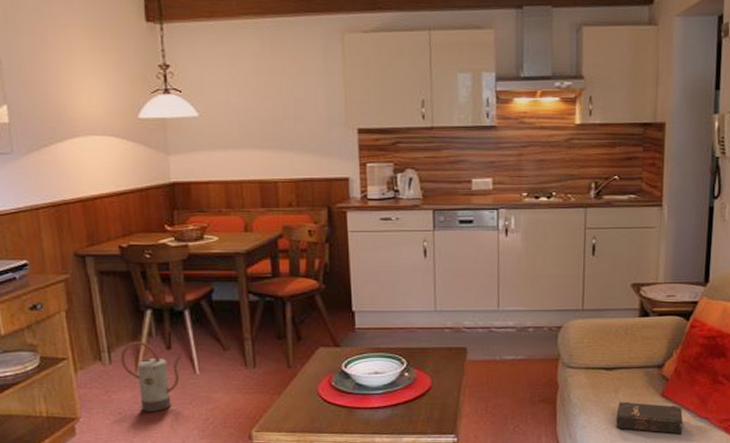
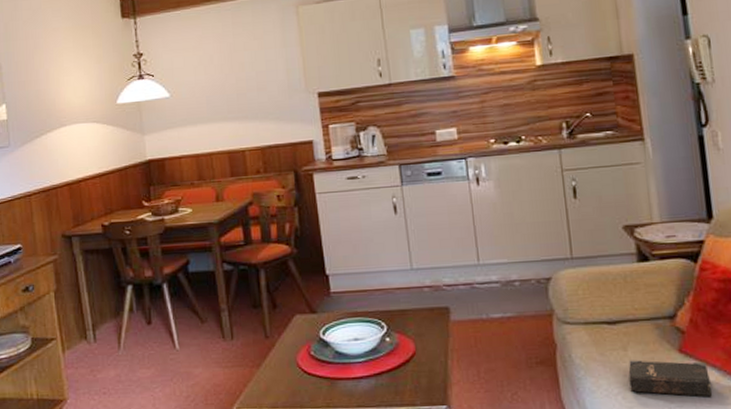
watering can: present [120,342,183,412] -> none [104,318,163,391]

